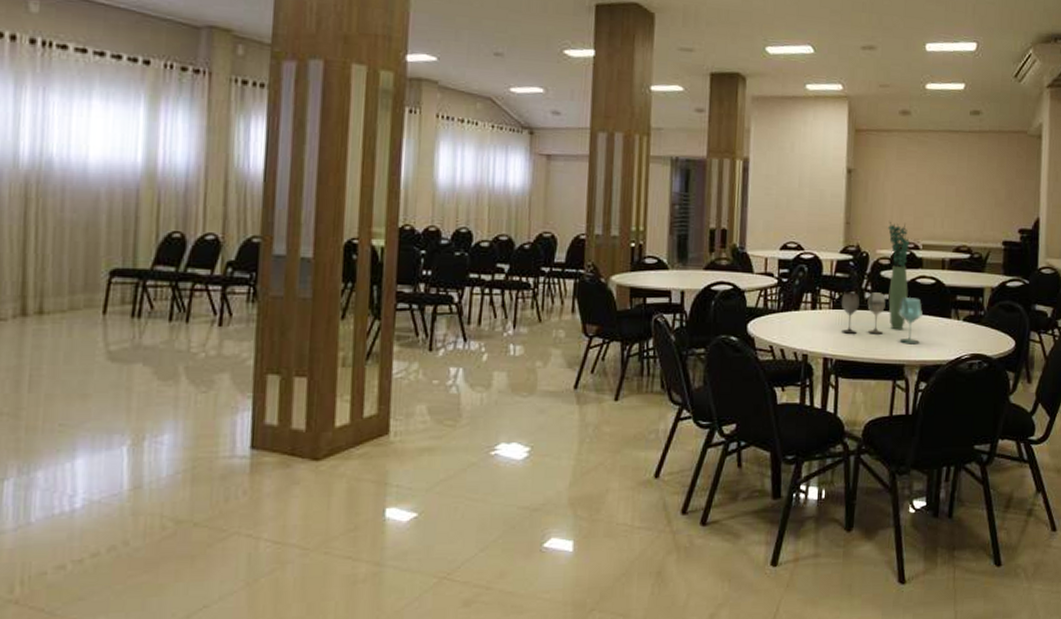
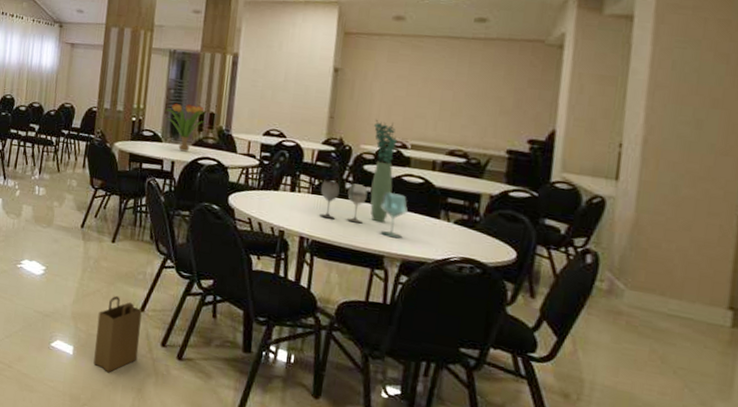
shopping bag: none [600,465,657,563] -> present [93,295,142,373]
flower arrangement: none [670,220,719,278] -> present [165,103,207,152]

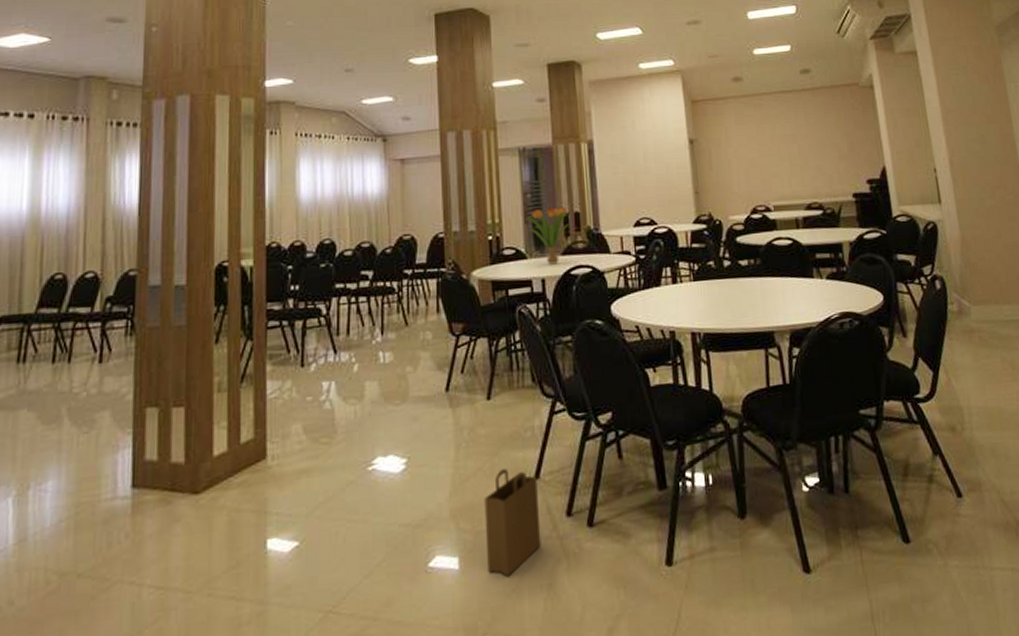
wineglass: present [319,179,368,224] -> none [701,259,748,305]
vase: present [370,119,398,223] -> none [737,186,769,296]
wine glass: present [380,192,408,239] -> none [759,260,786,310]

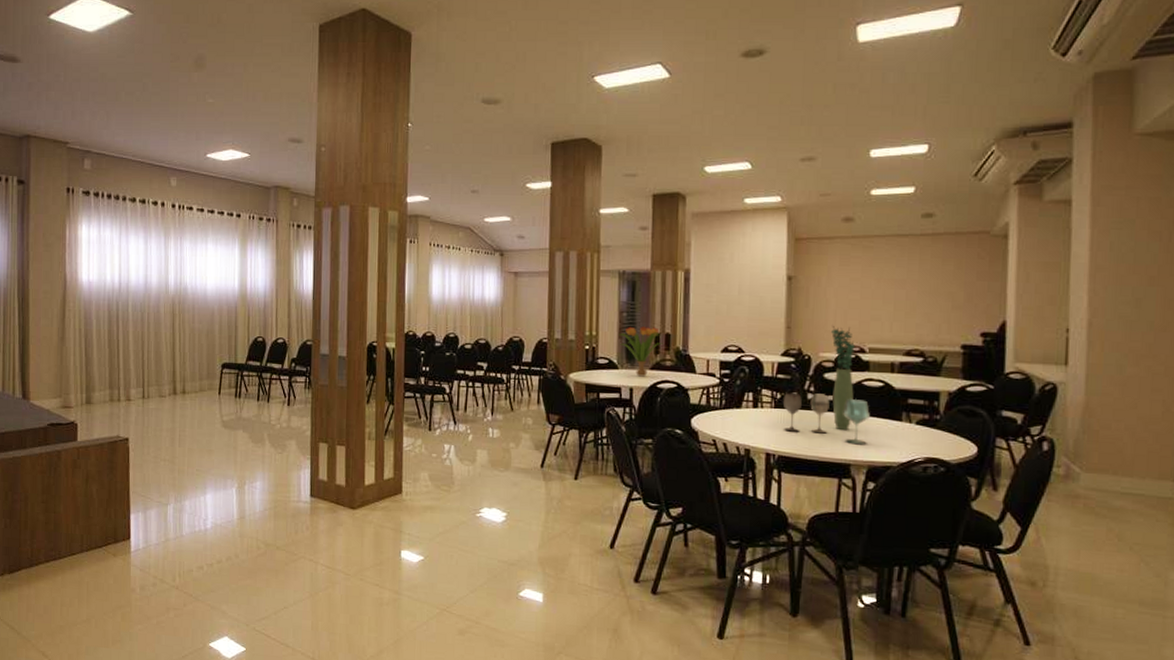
shopping bag: present [484,468,542,578] -> none [565,535,612,617]
wineglass: none [701,259,748,305] -> present [784,392,830,434]
vase: none [737,186,769,296] -> present [831,325,856,431]
wine glass: none [759,260,786,310] -> present [843,399,870,445]

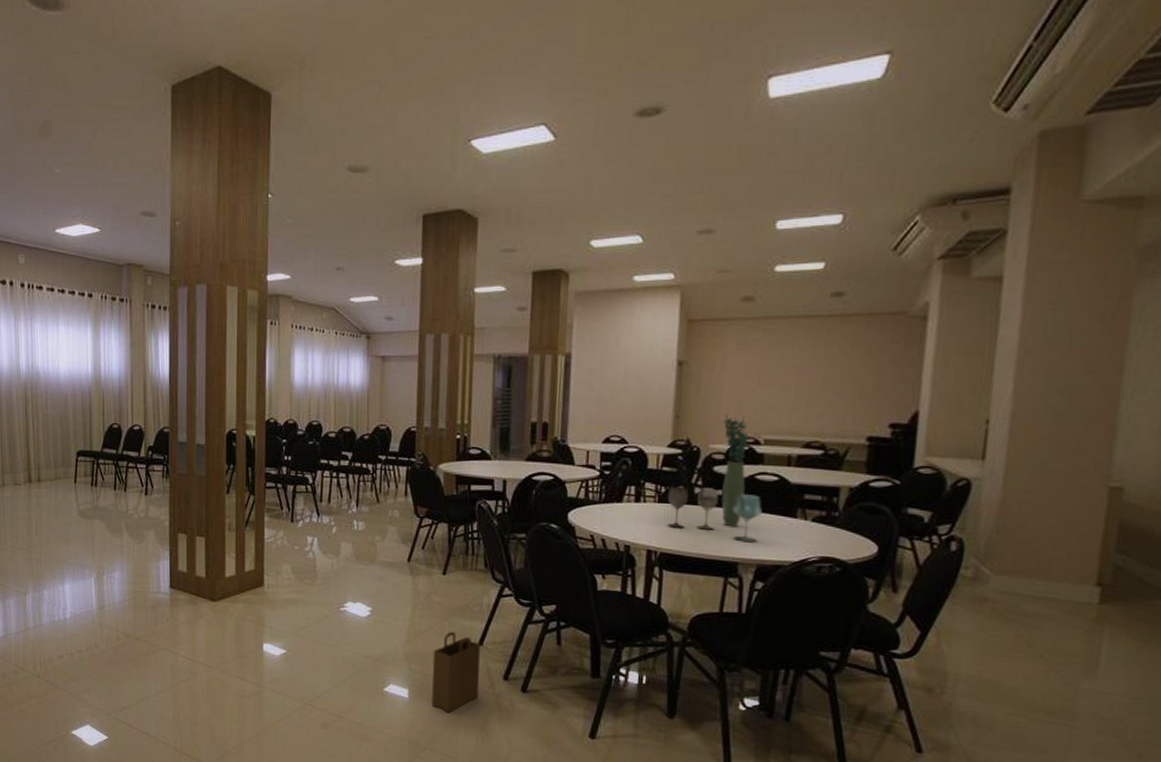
shopping bag: none [565,535,612,617] -> present [431,631,481,714]
flower arrangement: present [619,326,663,377] -> none [492,414,540,469]

